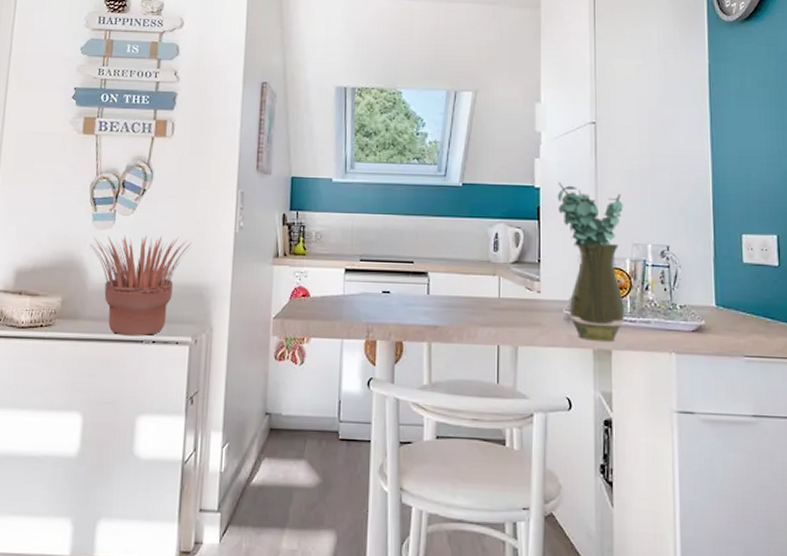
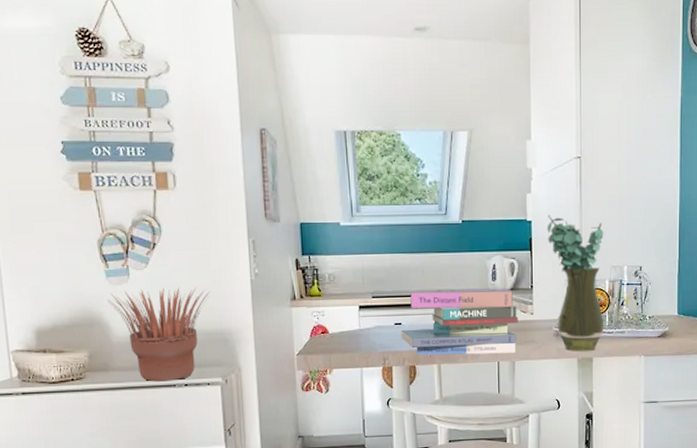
books: none [388,255,523,336] -> present [400,288,518,356]

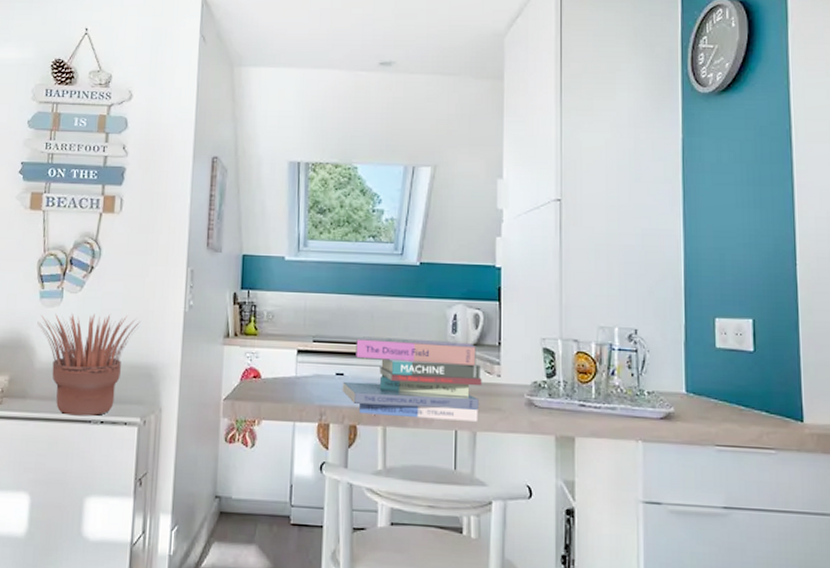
vase: present [547,215,604,352] -> none [519,262,590,430]

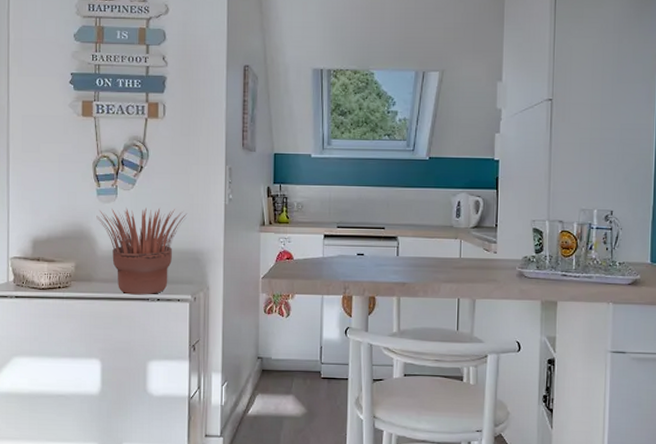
books: present [342,336,482,422] -> none [362,222,481,291]

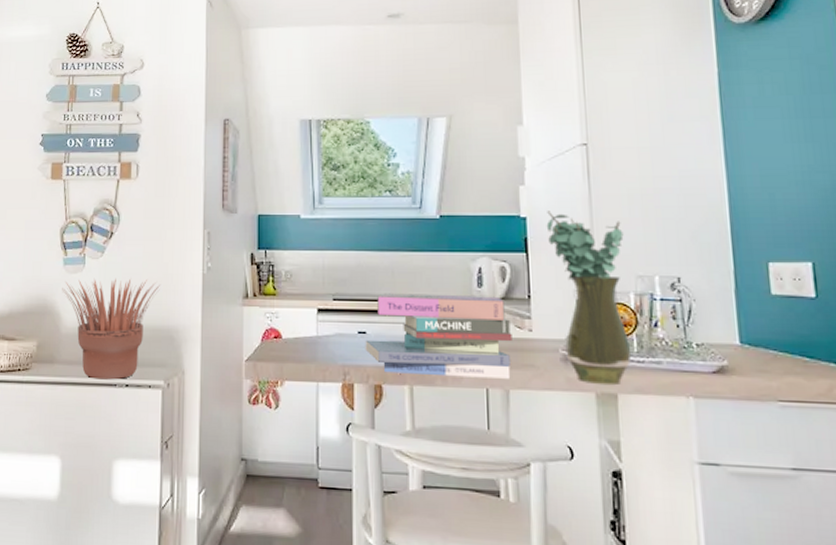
books: none [362,222,481,291] -> present [365,293,512,379]
vase: none [514,155,574,295] -> present [546,211,632,386]

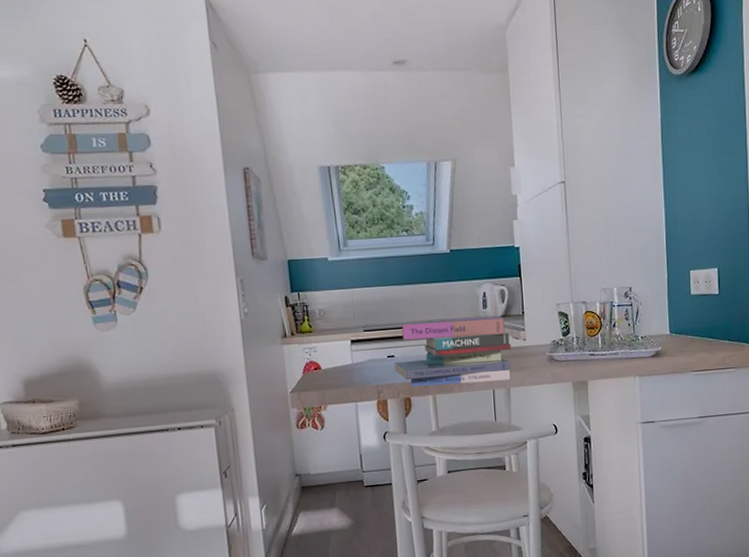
potted plant: present [62,278,161,380] -> none [96,330,201,428]
vase: present [546,211,632,386] -> none [535,240,598,376]

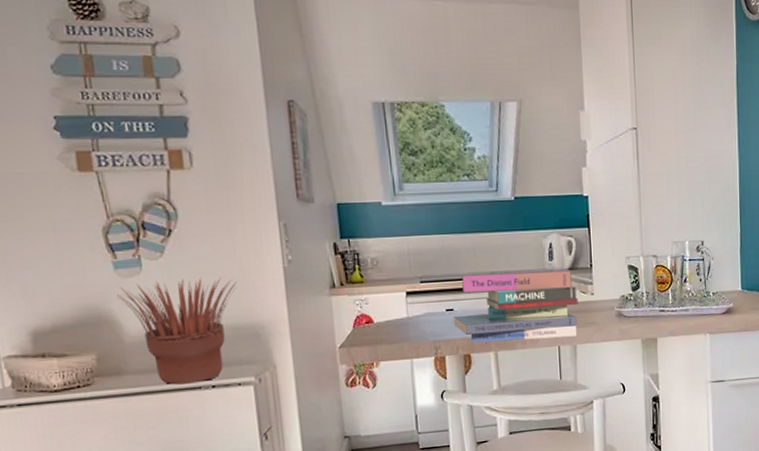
potted plant: none [96,330,201,428] -> present [117,278,238,385]

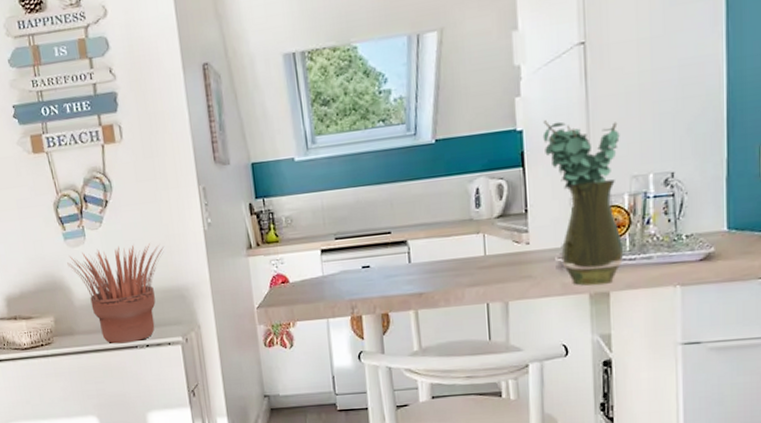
books: present [453,267,578,343] -> none [369,214,511,302]
vase: none [604,189,668,333] -> present [542,120,624,286]

